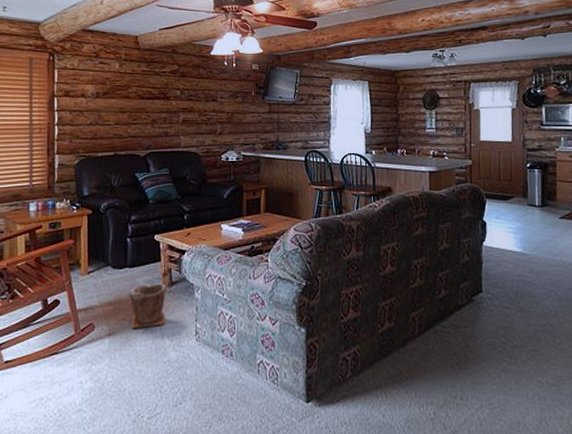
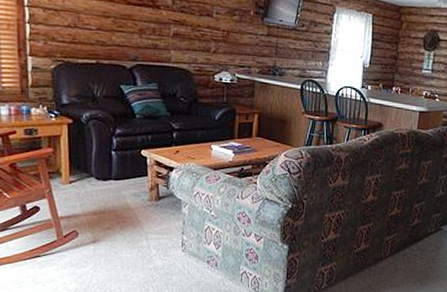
plant pot: present [128,283,166,328] -> none [113,197,153,237]

